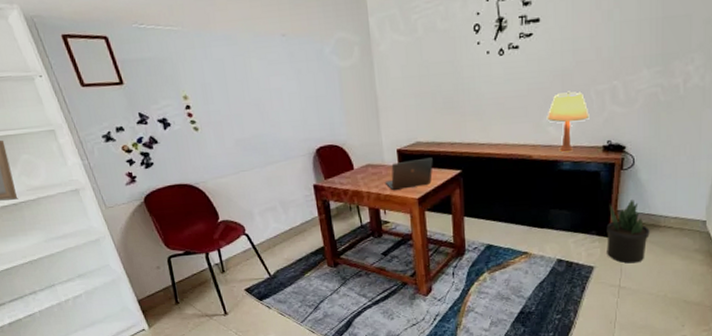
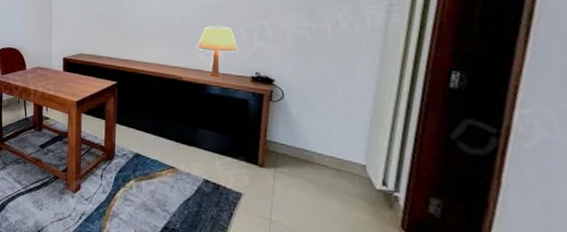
laptop: present [385,157,433,190] -> none [50,67,93,92]
planter: present [606,200,650,264] -> none [255,131,303,198]

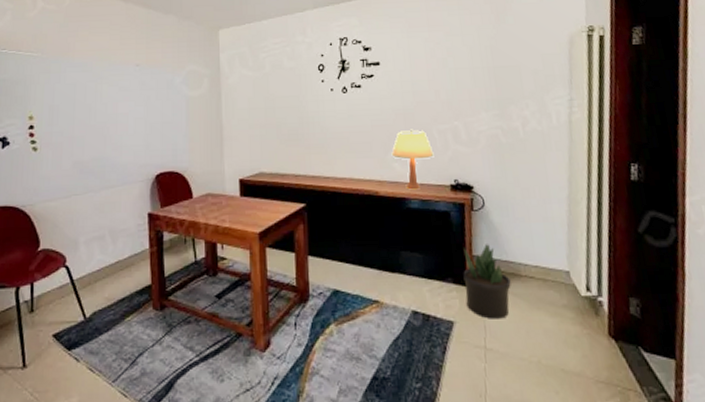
planter: none [255,131,303,198] -> present [463,244,511,319]

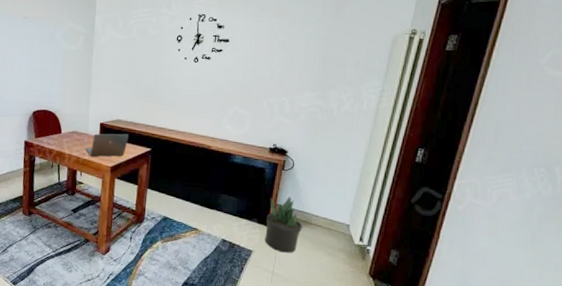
laptop: none [224,189,276,222] -> present [85,133,129,157]
table lamp: present [391,130,434,190] -> none [226,100,261,148]

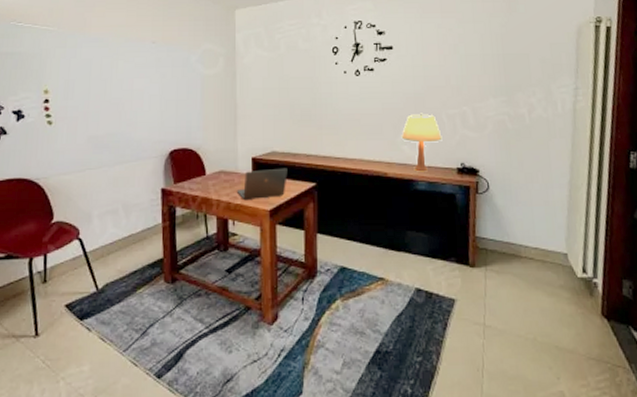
table lamp: none [226,100,261,148] -> present [401,114,442,172]
planter: present [264,197,302,253] -> none [466,226,511,298]

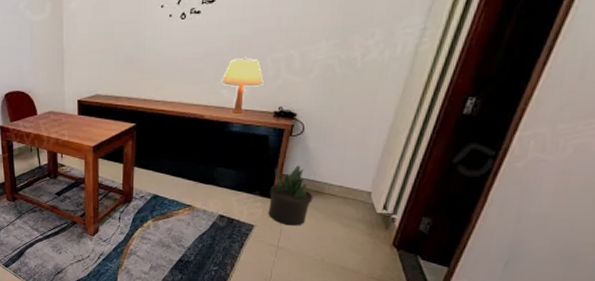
laptop: present [236,168,288,199] -> none [64,109,110,137]
planter: none [466,226,511,298] -> present [268,165,313,226]

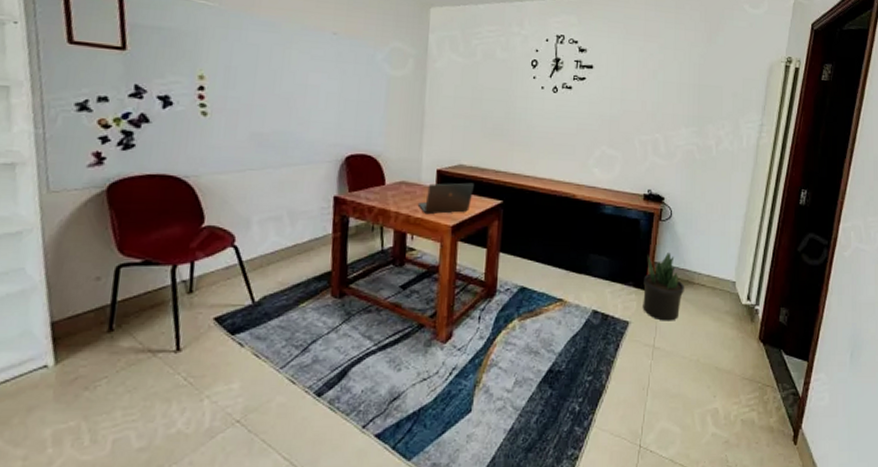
laptop: none [64,109,110,137] -> present [417,182,474,214]
table lamp: present [221,58,264,115] -> none [593,138,633,196]

